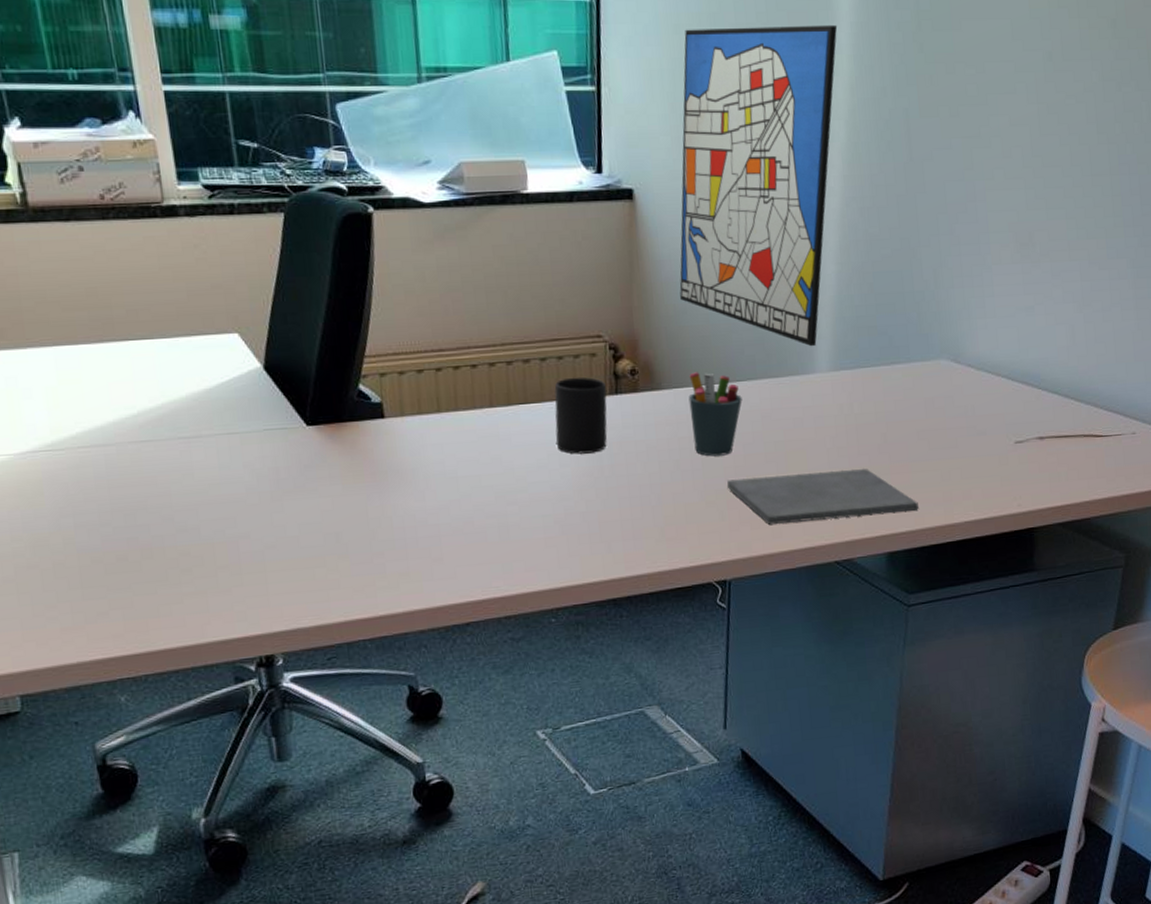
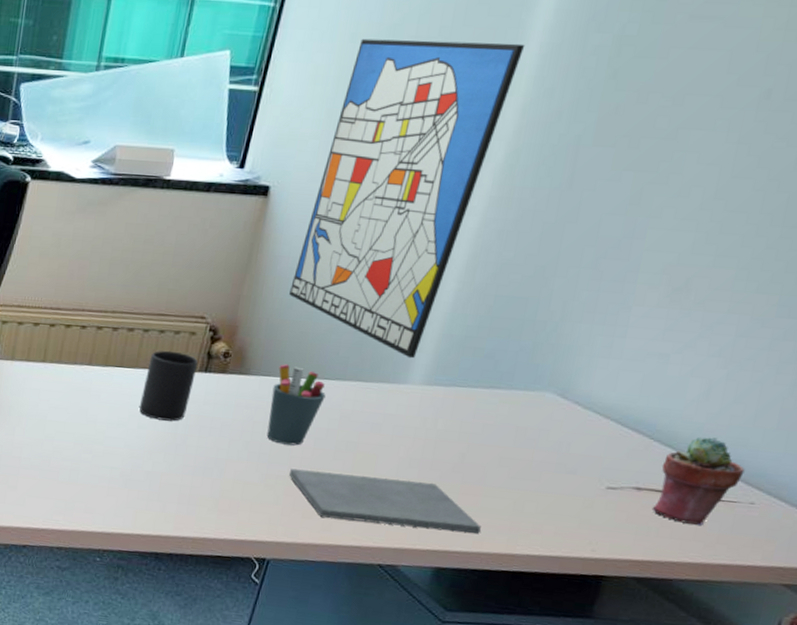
potted succulent: none [1054,378,1120,463] -> present [651,436,745,526]

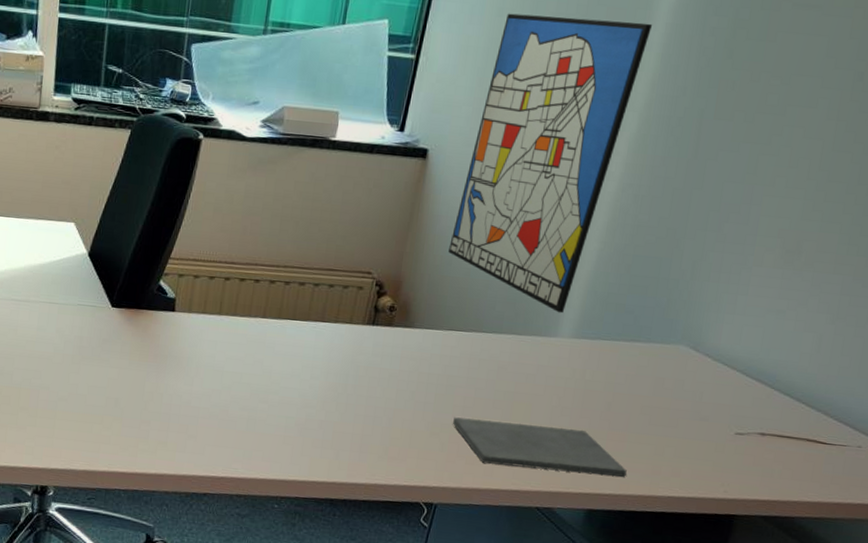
mug: present [139,350,199,422] -> none [311,304,366,372]
pen holder: present [267,364,326,446] -> none [431,318,484,395]
potted succulent: present [651,436,745,526] -> none [774,386,853,468]

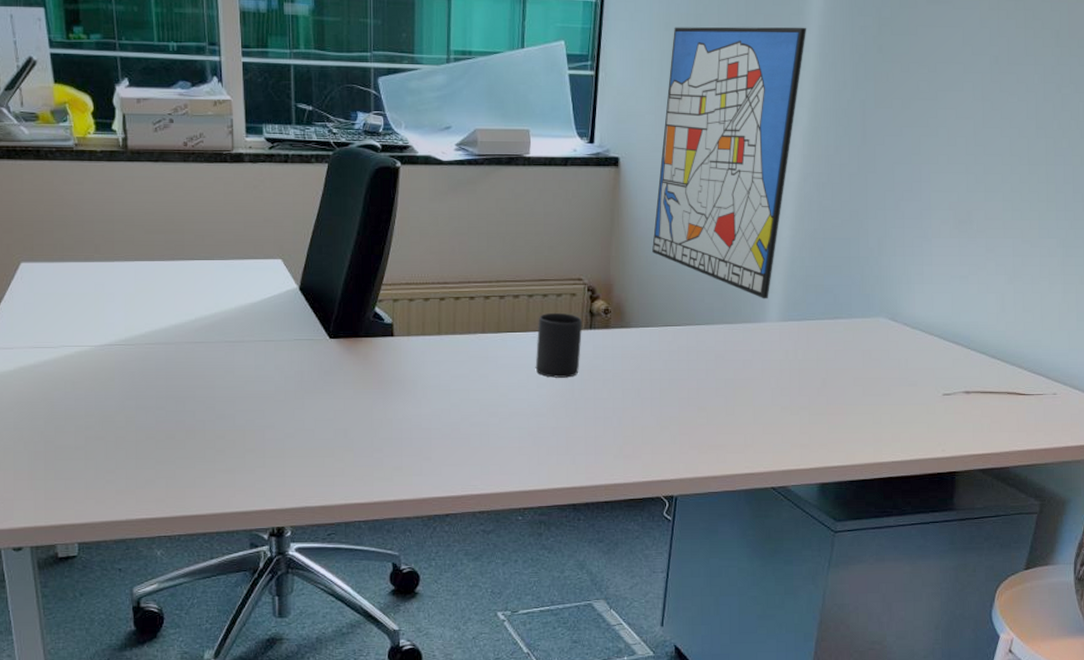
mug: none [311,304,366,372] -> present [535,312,583,378]
notepad: present [452,417,627,478] -> none [680,407,850,451]

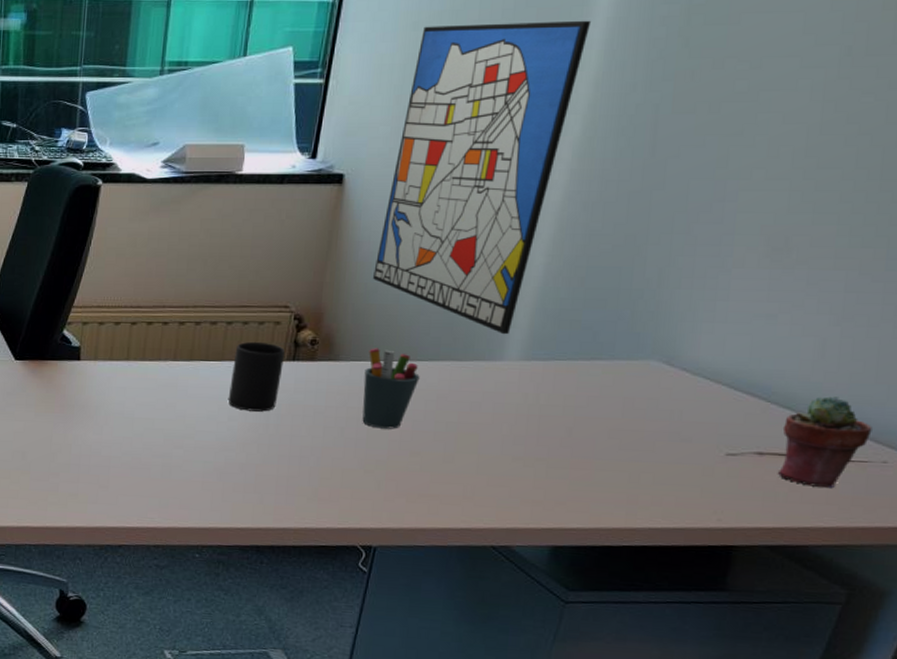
pen holder: none [653,315,699,388] -> present [362,348,420,429]
potted succulent: none [981,342,1043,418] -> present [777,396,872,489]

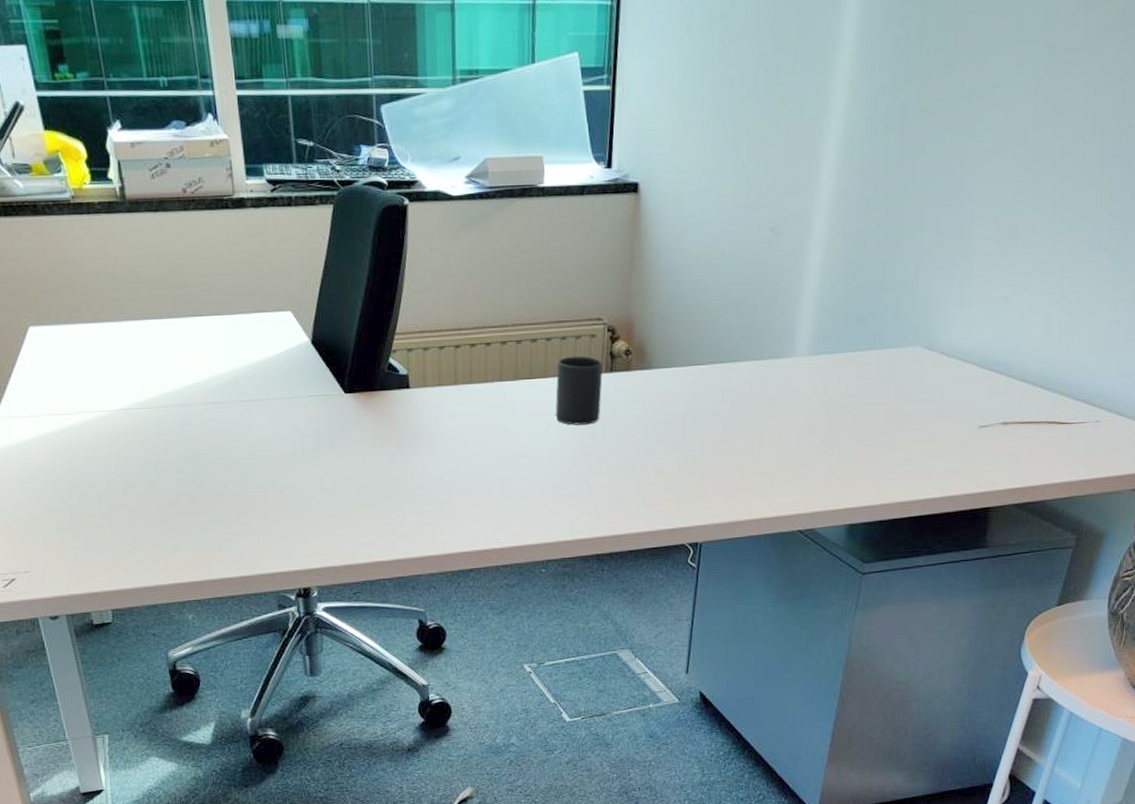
pen holder: present [362,348,420,429] -> none [676,353,725,431]
wall art: present [373,20,592,335] -> none [675,21,843,332]
potted succulent: present [777,396,872,489] -> none [1019,367,1087,449]

